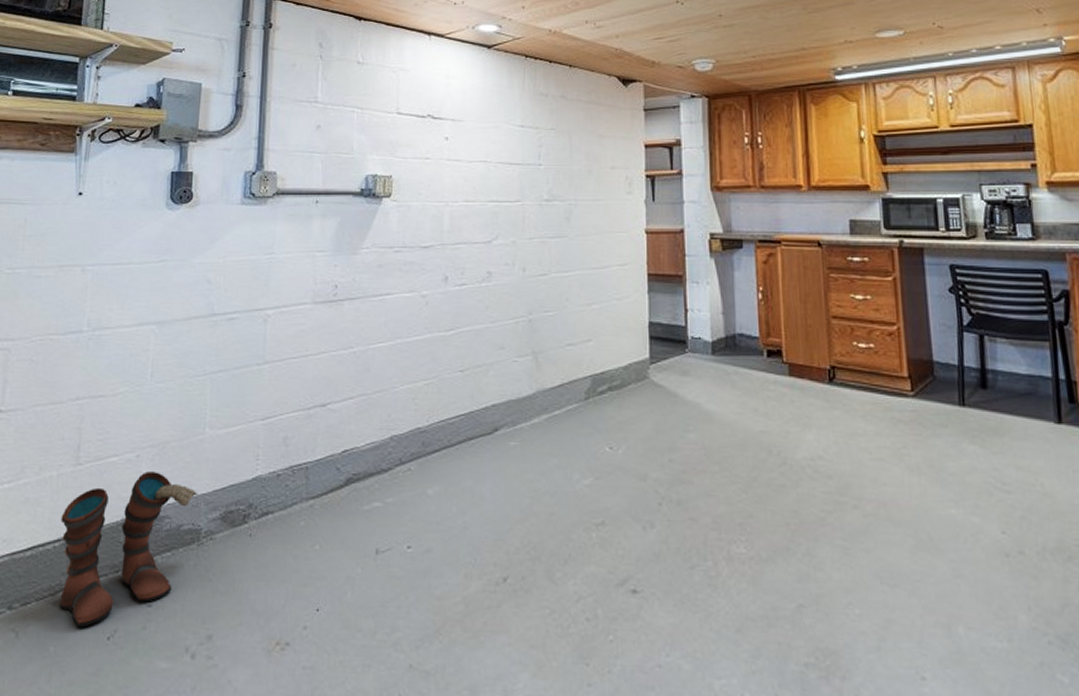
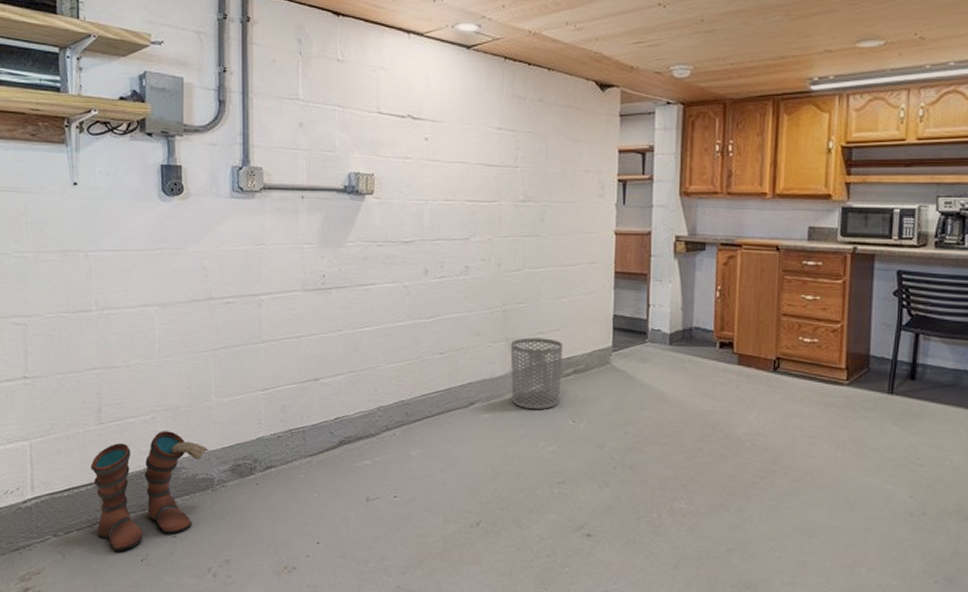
waste bin: none [538,350,596,434] -> present [510,337,564,409]

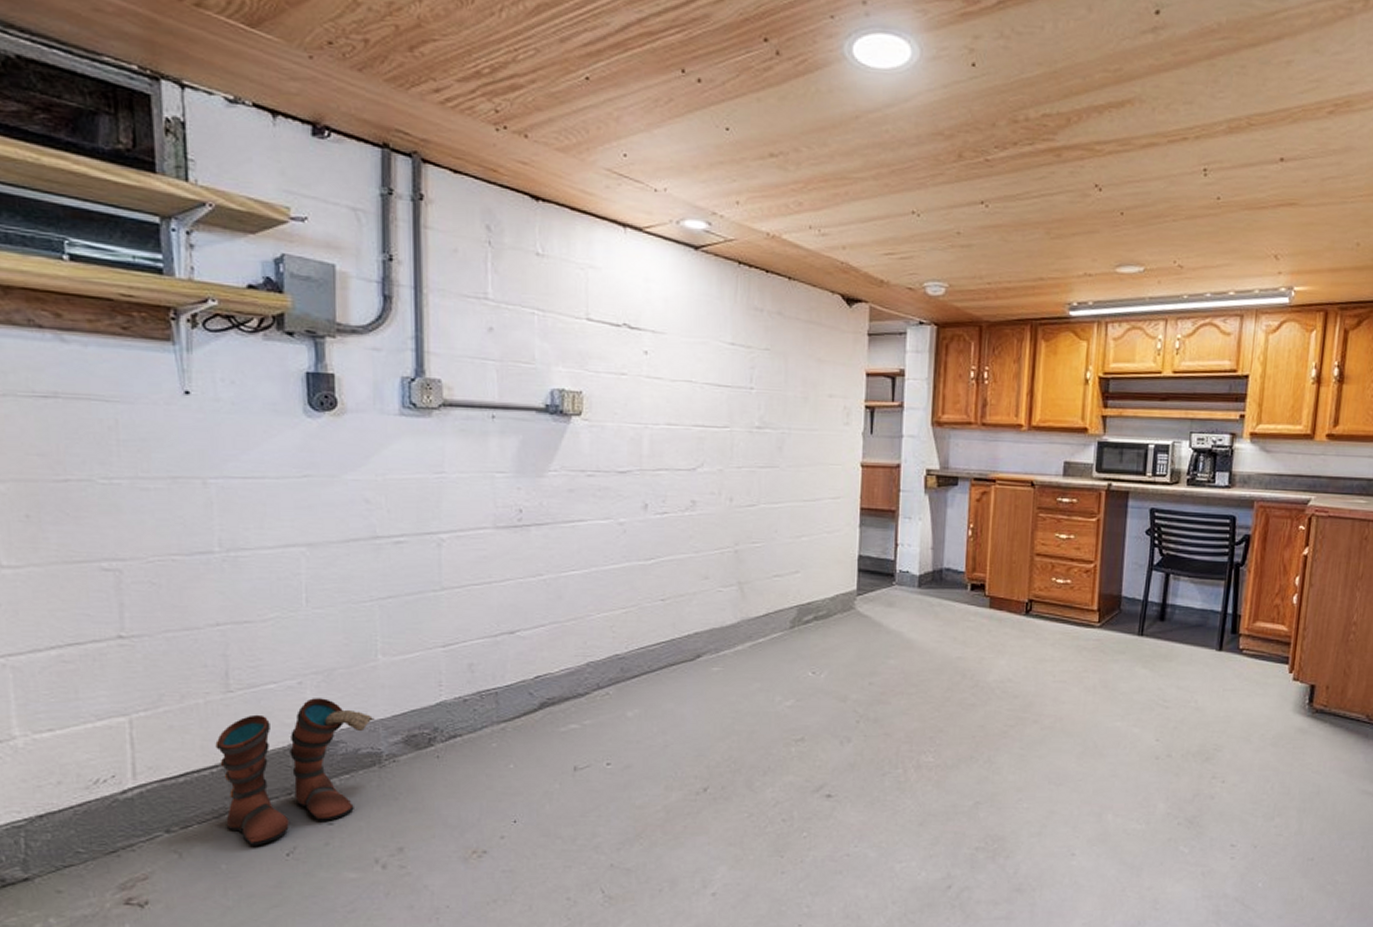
waste bin: present [510,337,564,409] -> none [743,581,803,660]

